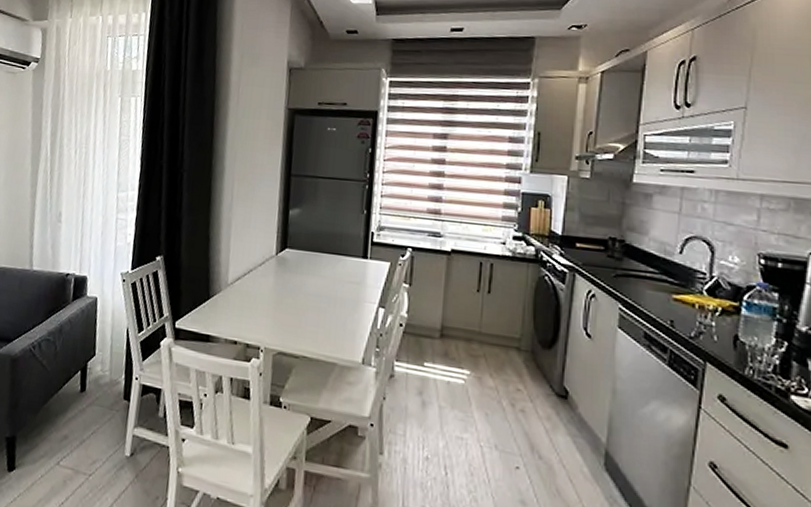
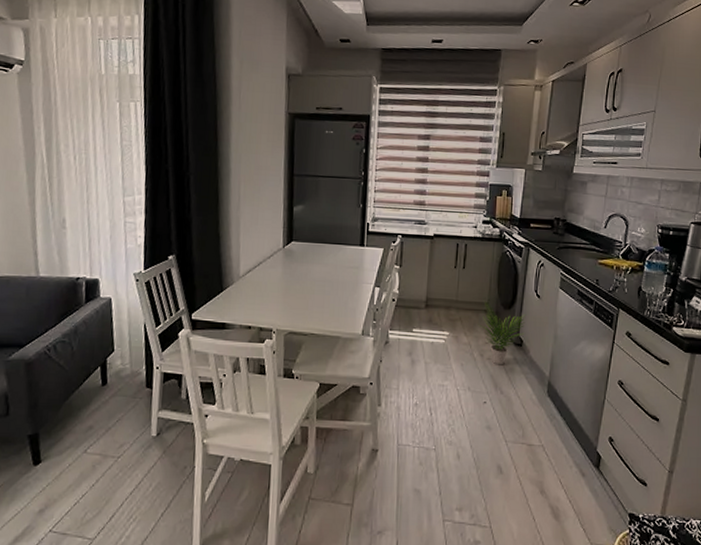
potted plant: none [507,335,573,421] -> present [477,301,527,365]

